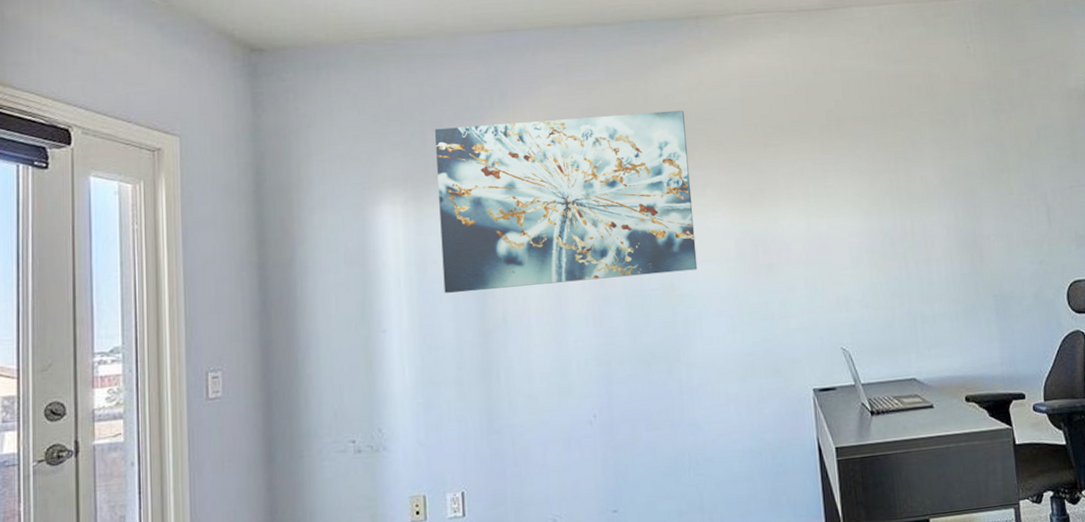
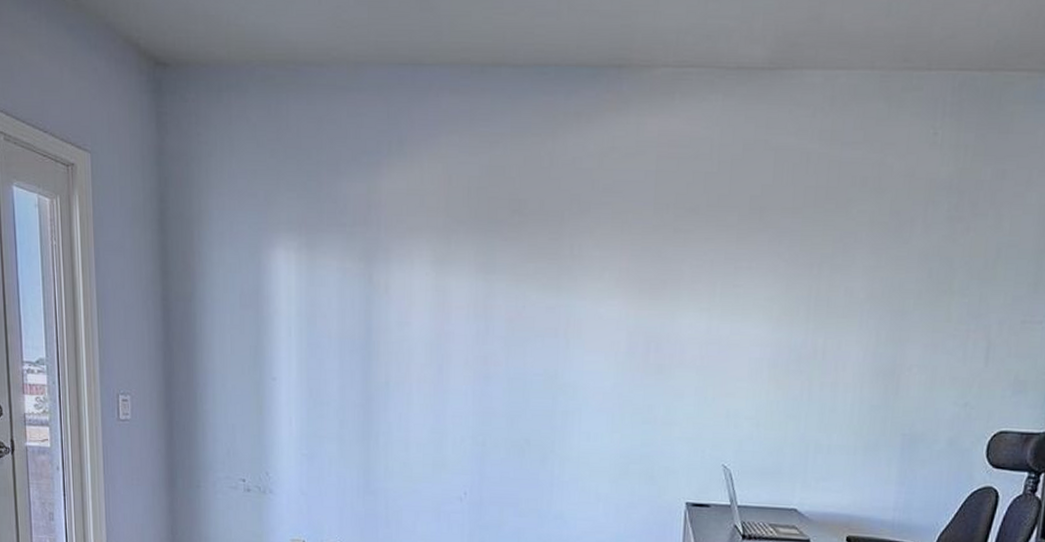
wall art: present [434,110,698,293] -> none [330,171,591,360]

